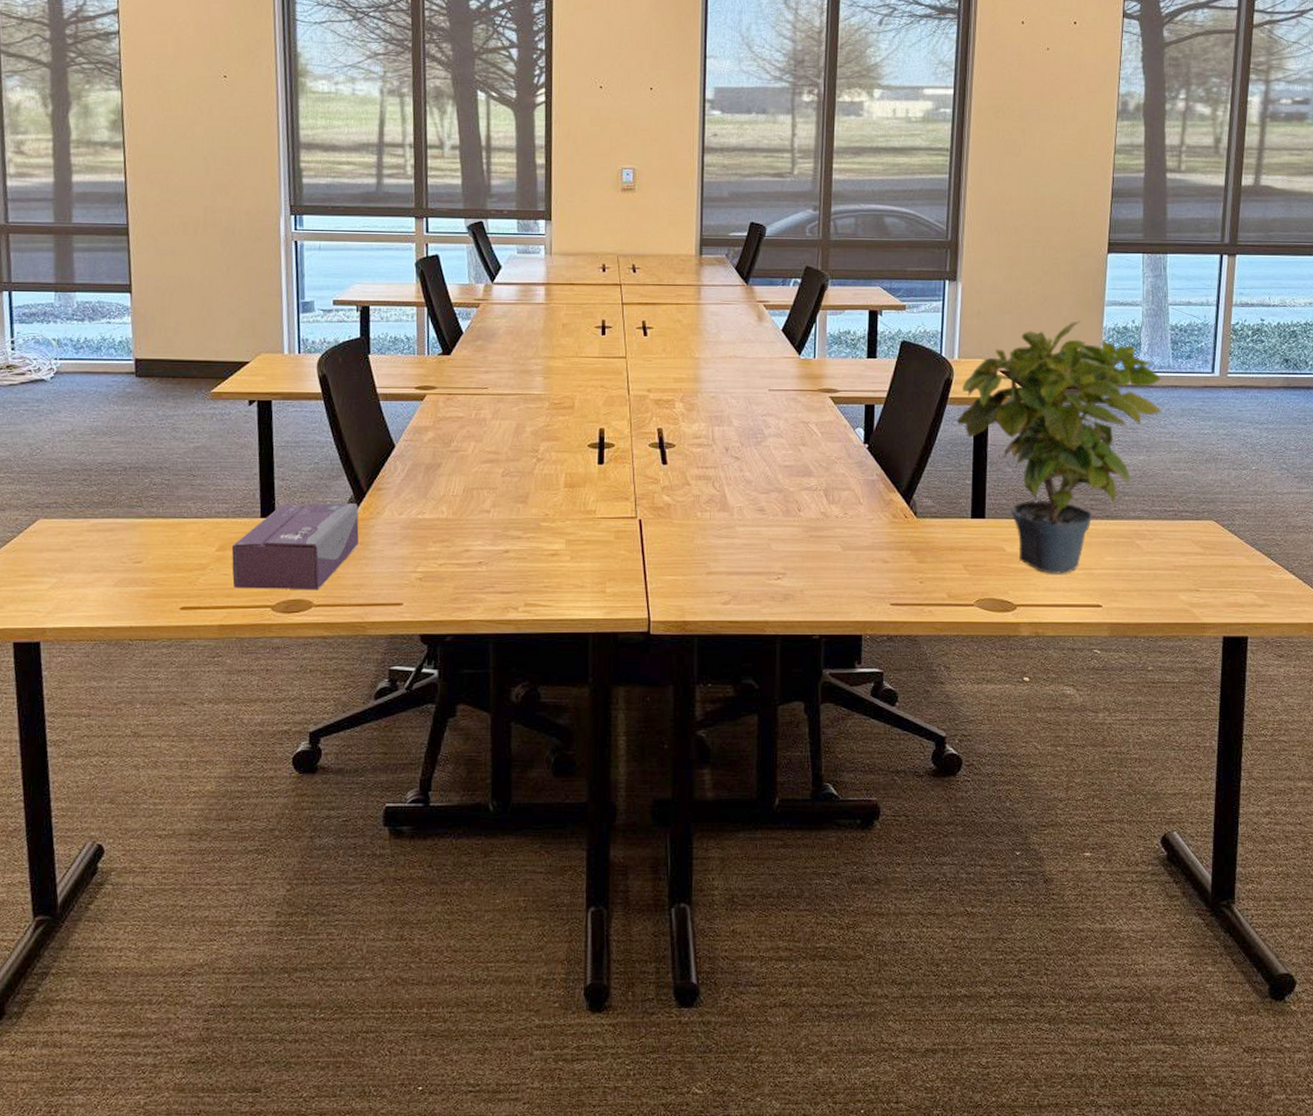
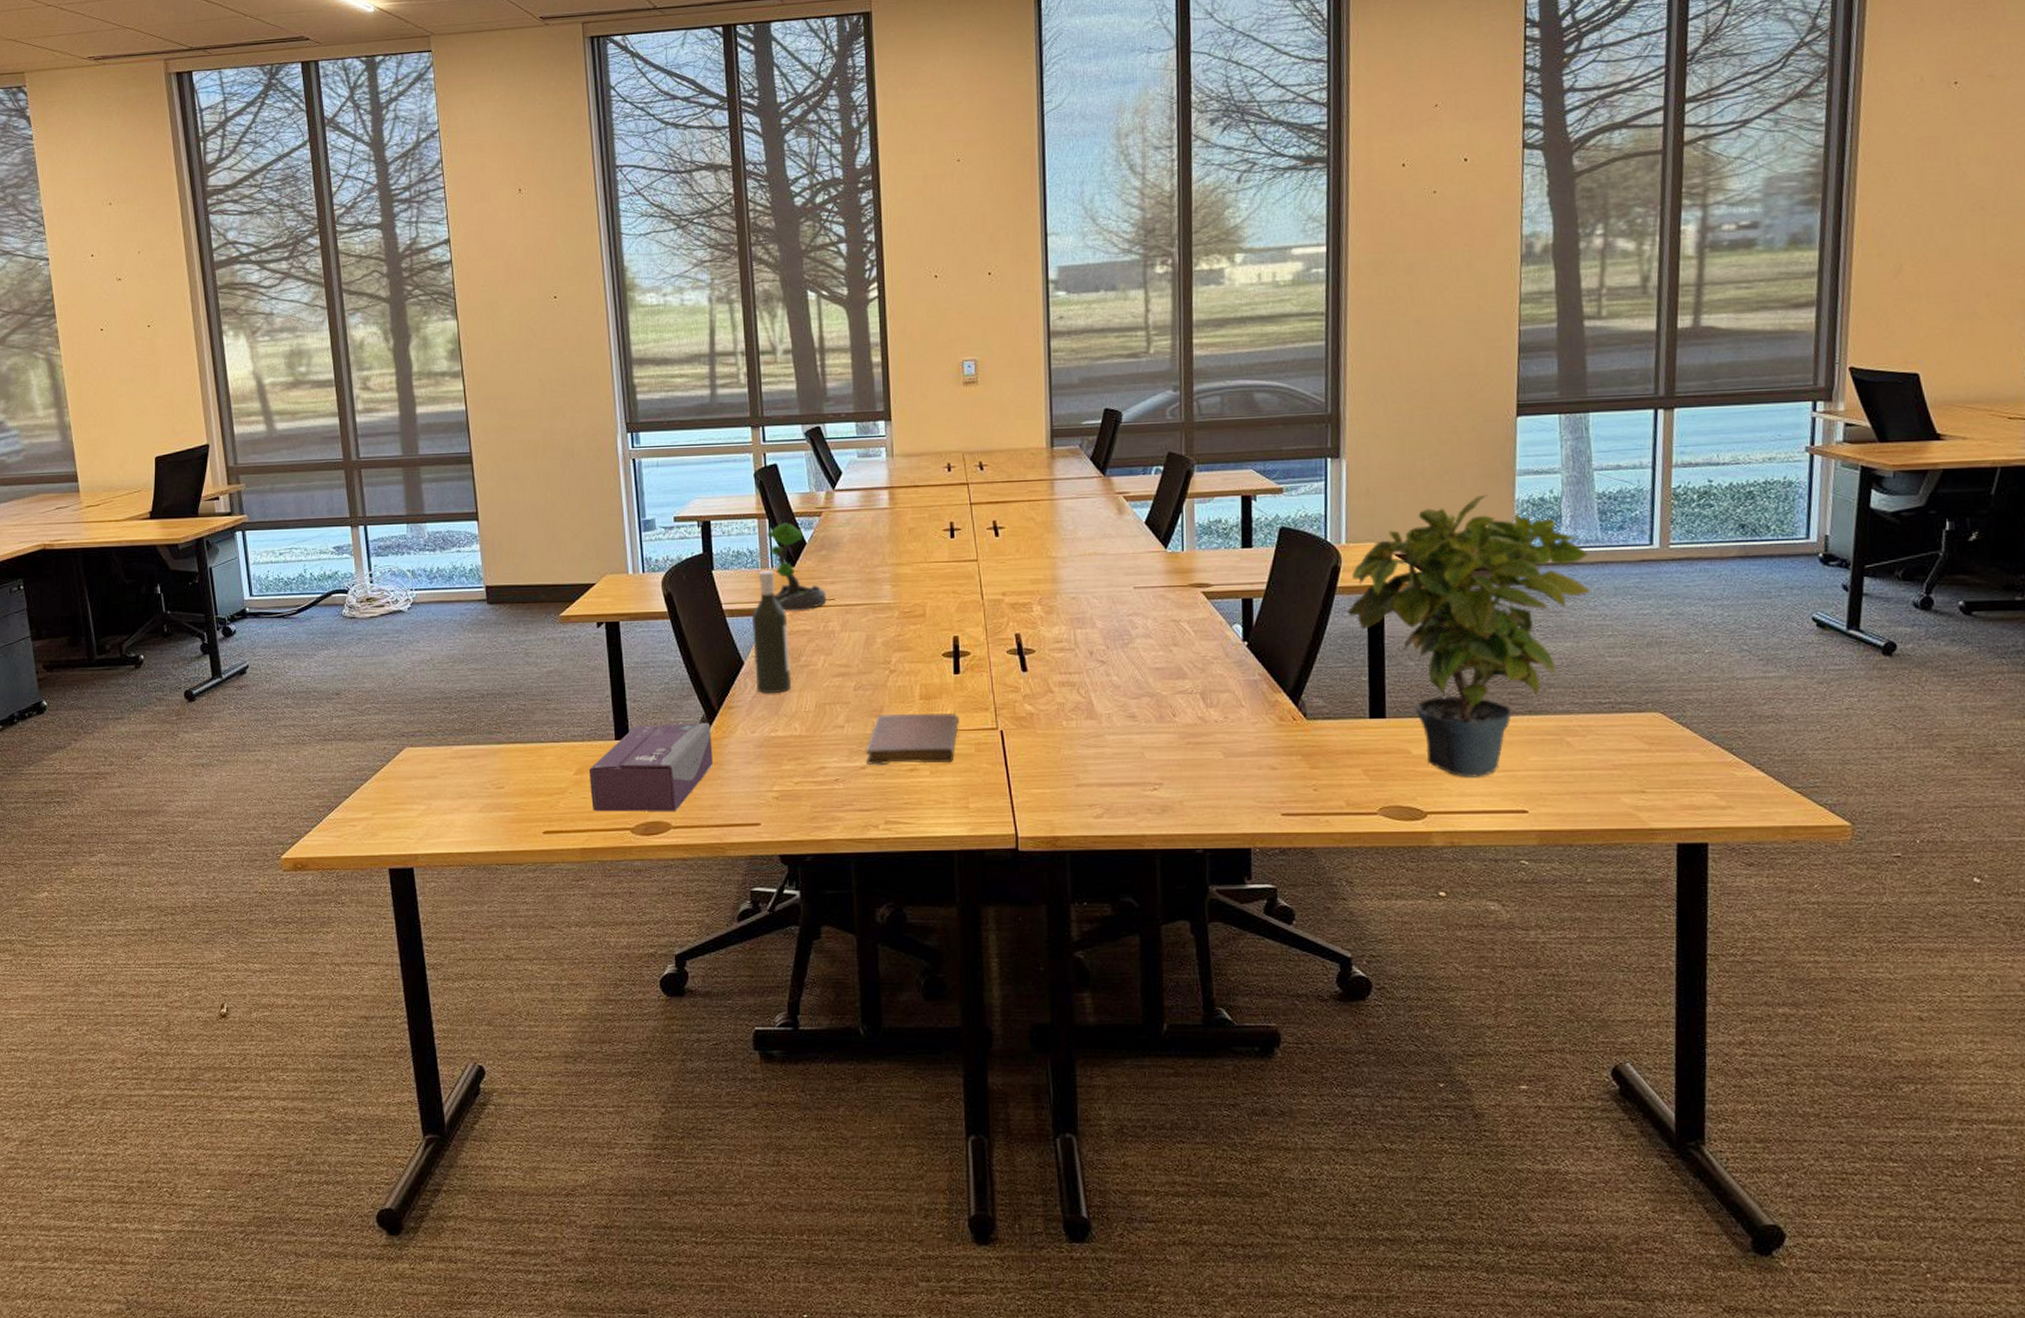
bottle: none [405,356,442,477] -> present [752,569,792,694]
plant: none [425,312,480,397] -> present [767,523,827,611]
notebook: none [510,500,601,549] -> present [866,712,959,765]

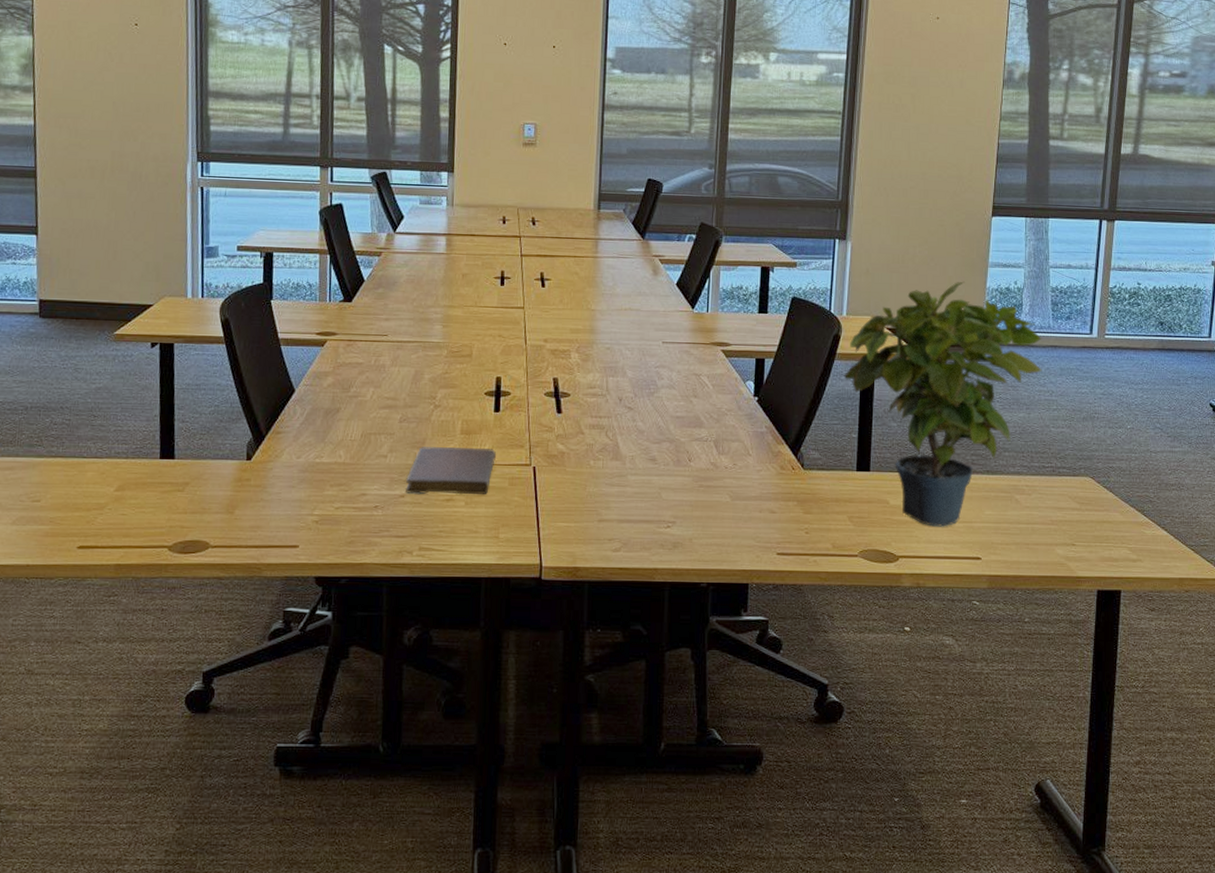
tissue box: present [590,723,713,812] -> none [130,444,257,531]
bottle: present [752,569,792,694] -> none [305,302,341,422]
plant: present [767,523,827,611] -> none [328,260,380,344]

